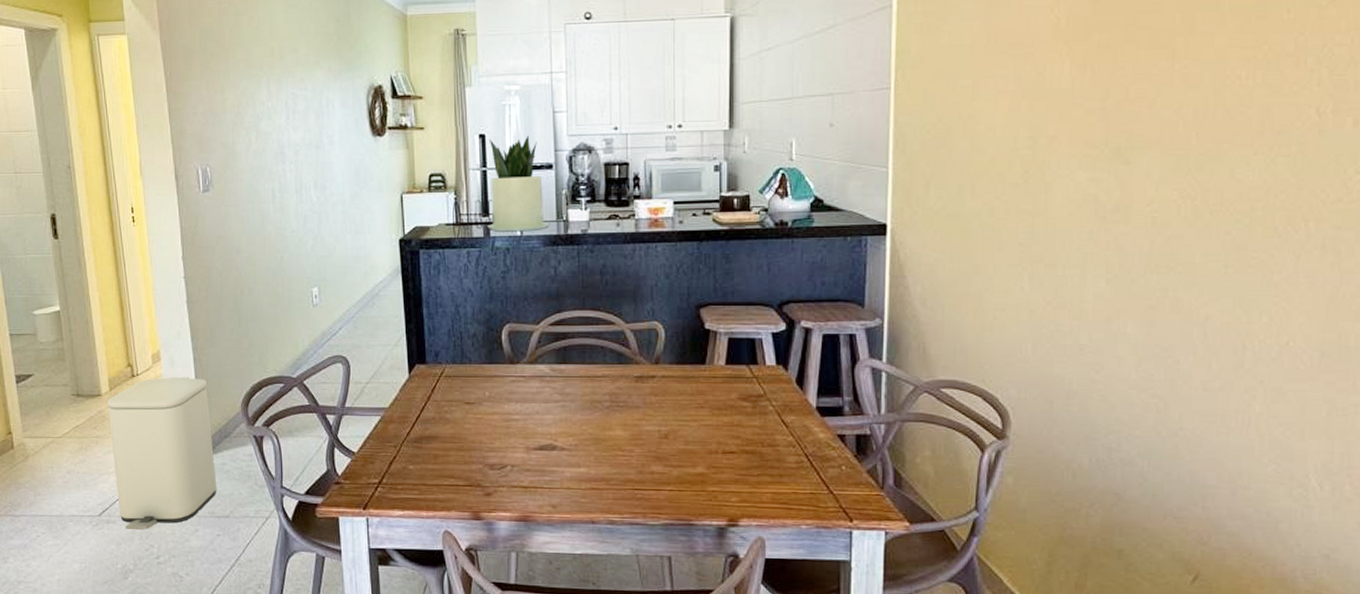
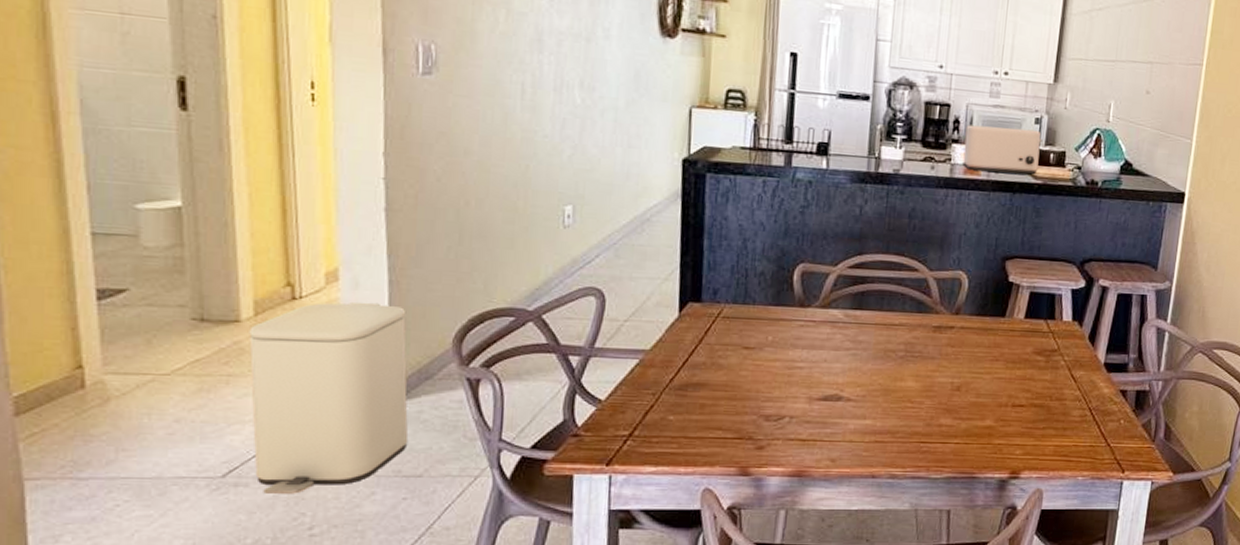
planter: present [487,136,549,232] -> none [789,59,859,166]
toaster: none [646,177,724,225] -> present [962,125,1042,175]

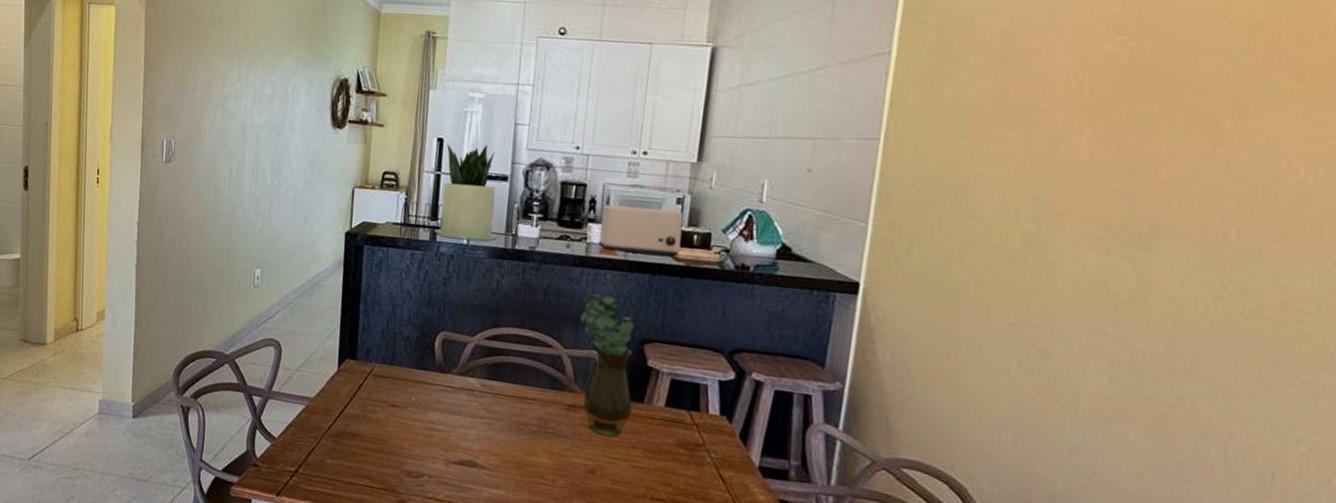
pedal bin: present [249,302,409,494] -> none [47,335,145,481]
planter: none [789,59,859,166] -> present [434,144,497,242]
vase: none [945,210,997,352] -> present [580,289,635,437]

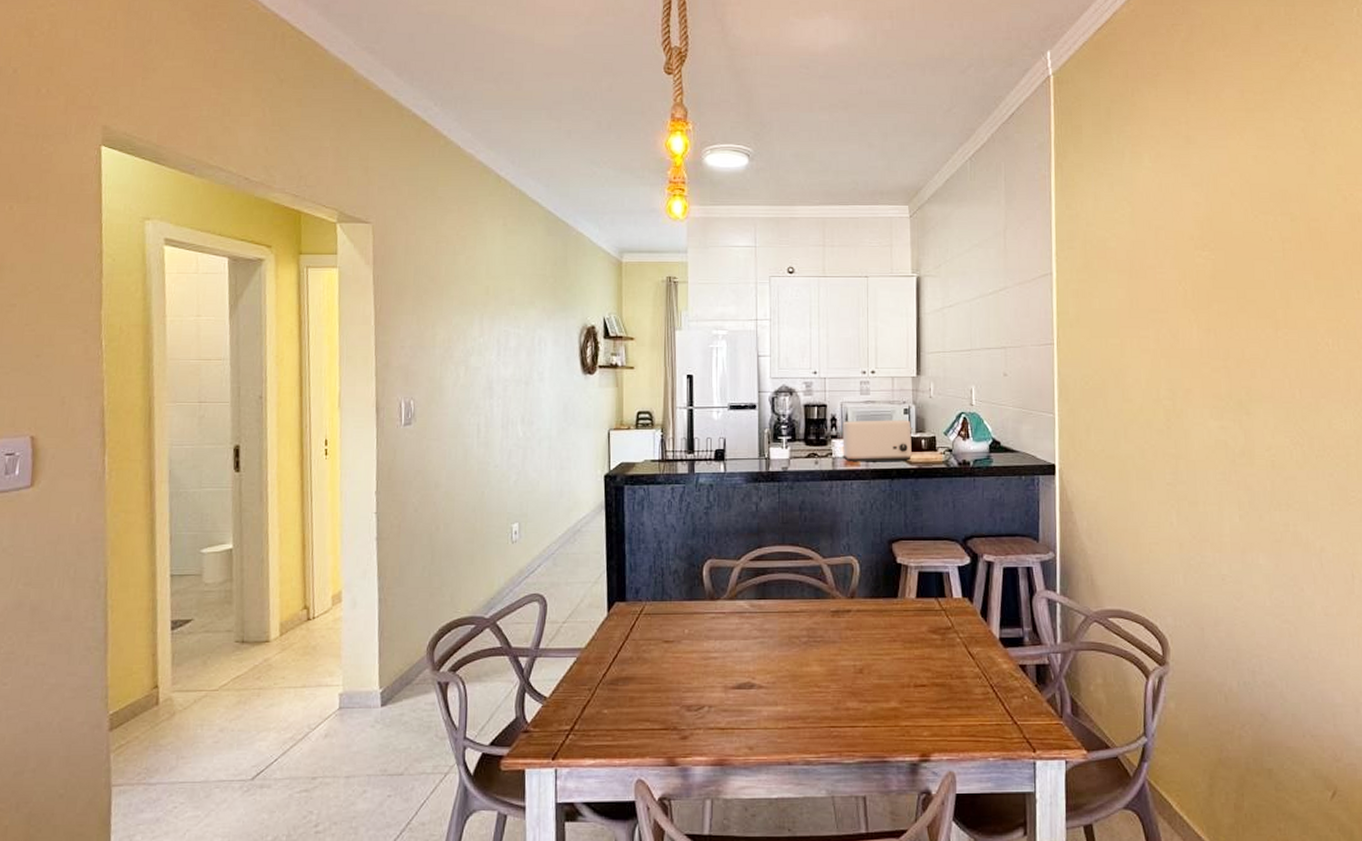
planter: present [434,144,497,242] -> none [692,377,751,469]
vase: present [580,289,635,437] -> none [834,500,889,634]

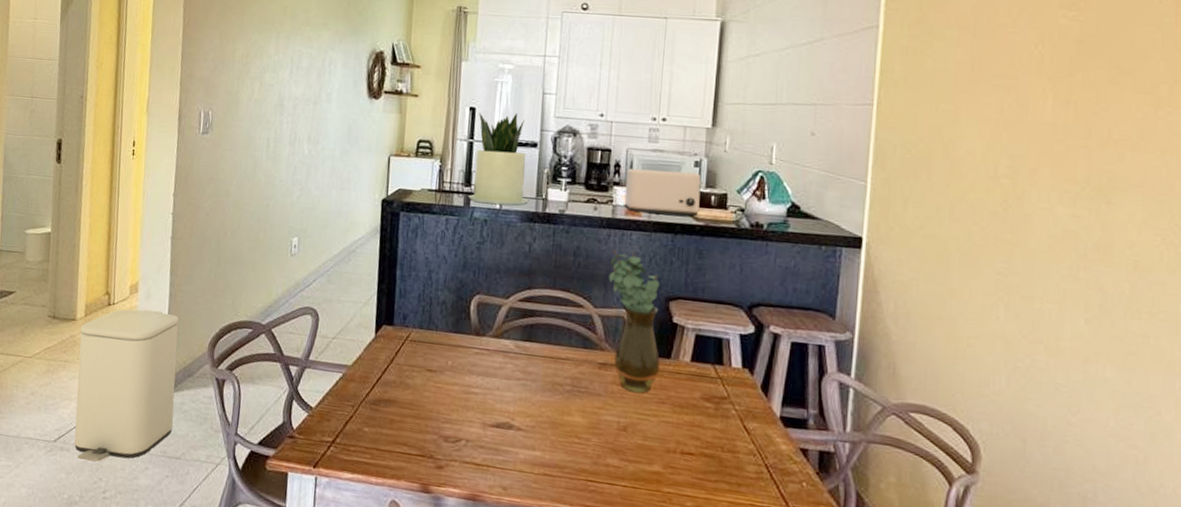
pedal bin: none [275,619,393,794] -> present [74,309,179,462]
planter: none [692,377,751,469] -> present [468,113,528,207]
vase: none [834,500,889,634] -> present [608,249,661,393]

